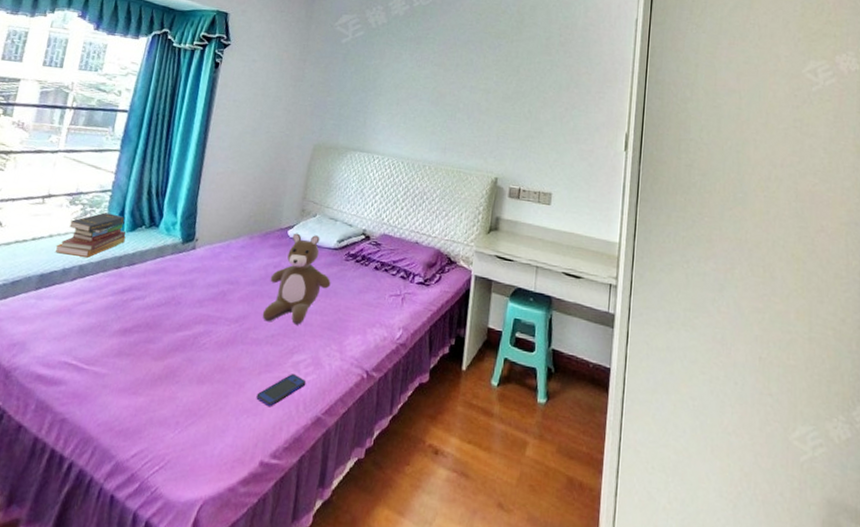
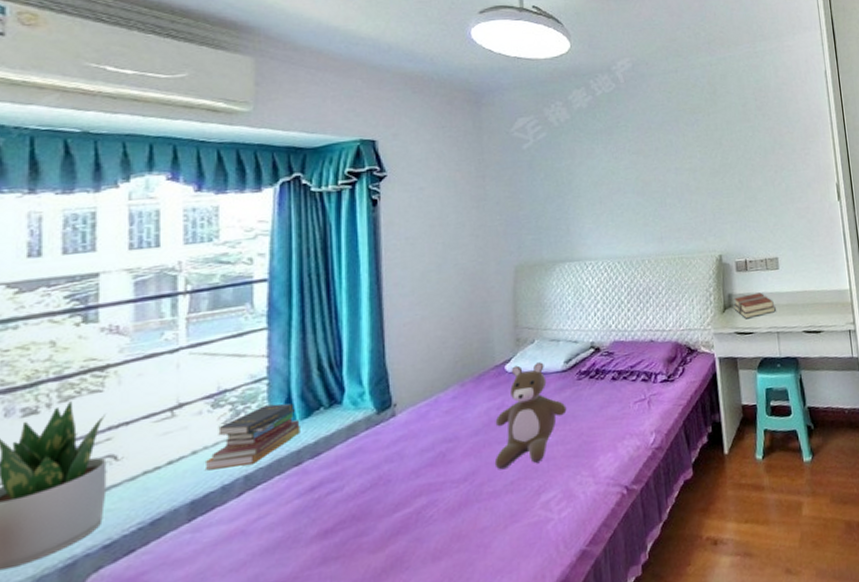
mobile phone: present [256,374,305,408] -> none [507,515,561,559]
books: none [499,221,540,247] -> present [733,292,776,319]

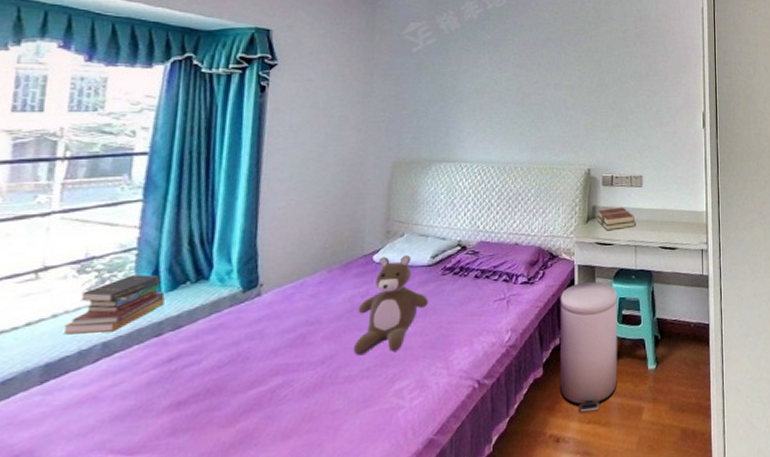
pedal bin: none [703,373,773,513] -> present [559,282,617,414]

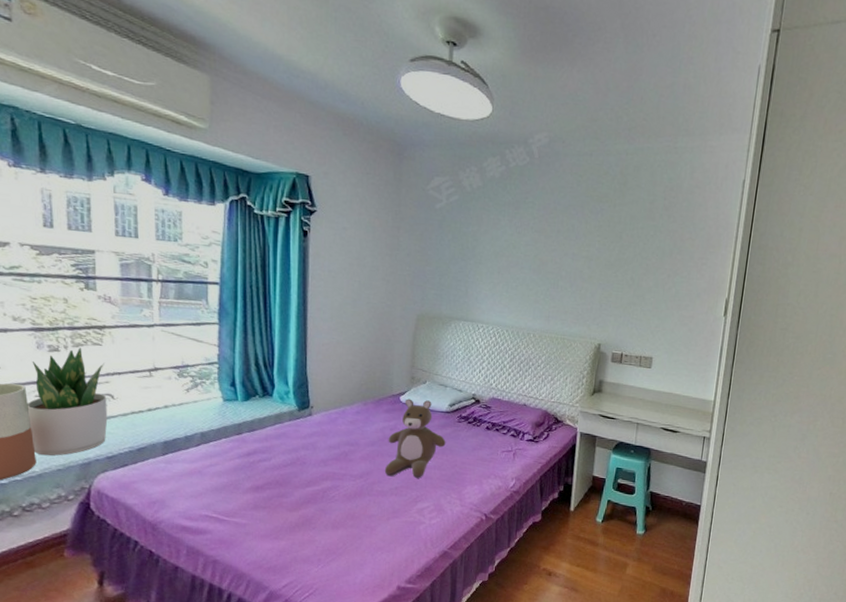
books: present [63,274,165,335] -> none [173,384,241,425]
pedal bin: present [559,282,617,414] -> none [554,448,615,559]
books: present [597,207,636,231] -> none [602,384,641,406]

